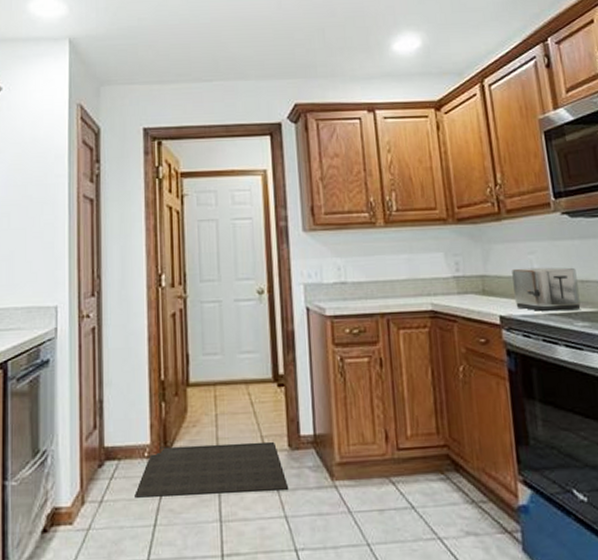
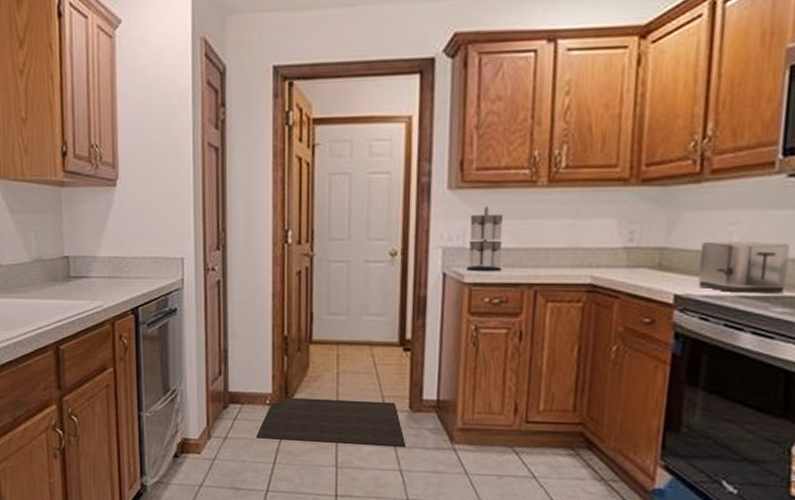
spice rack: none [325,245,356,305] -> present [466,206,504,272]

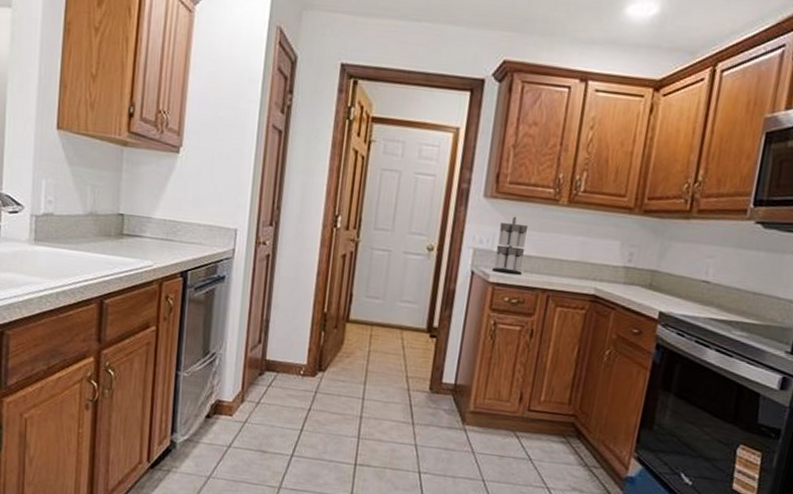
doormat: present [256,397,405,447] -> none [287,369,423,424]
toaster: present [698,241,790,293] -> none [679,269,752,319]

